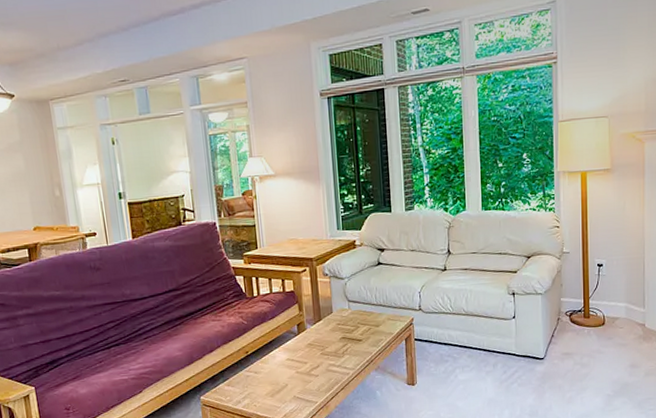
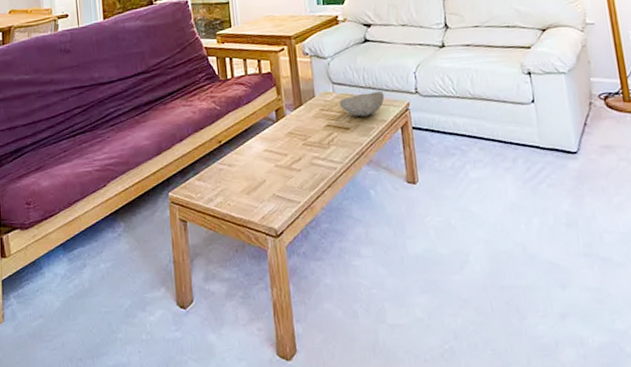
bowl: none [353,307,393,330] -> present [339,90,385,117]

